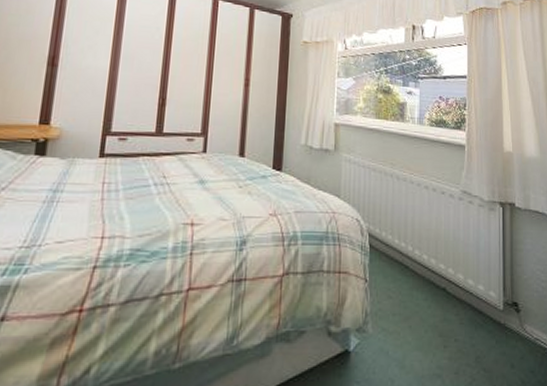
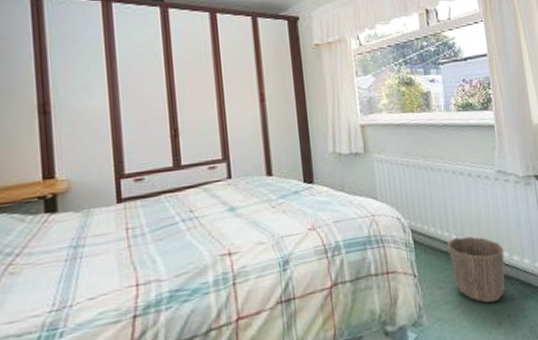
waste basket: none [403,251,459,323] -> present [448,236,505,303]

